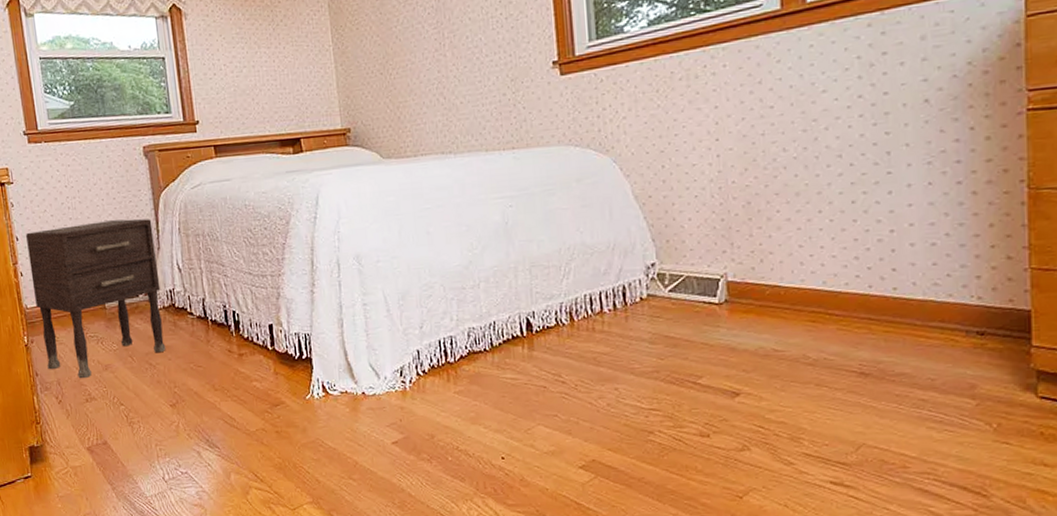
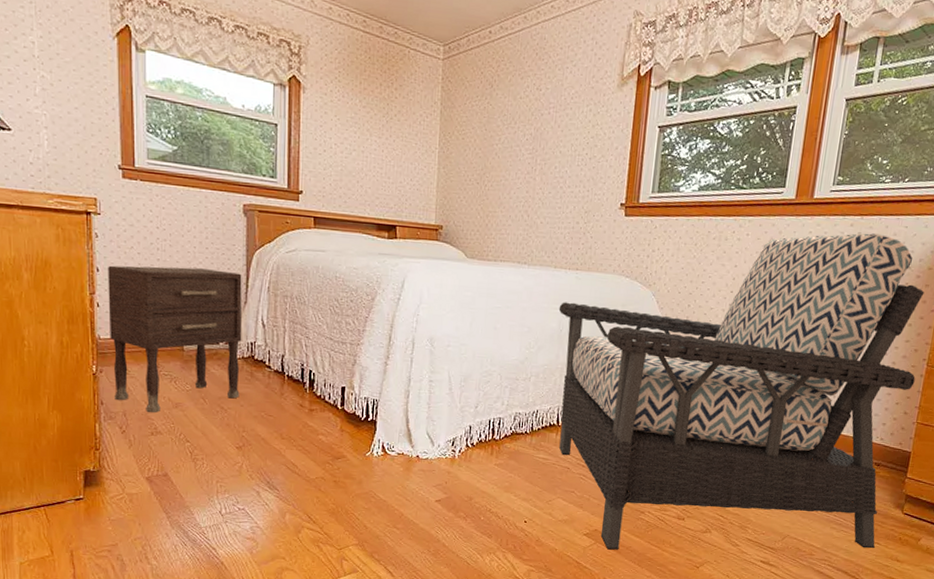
armchair: none [499,27,1014,484] -> present [558,233,924,550]

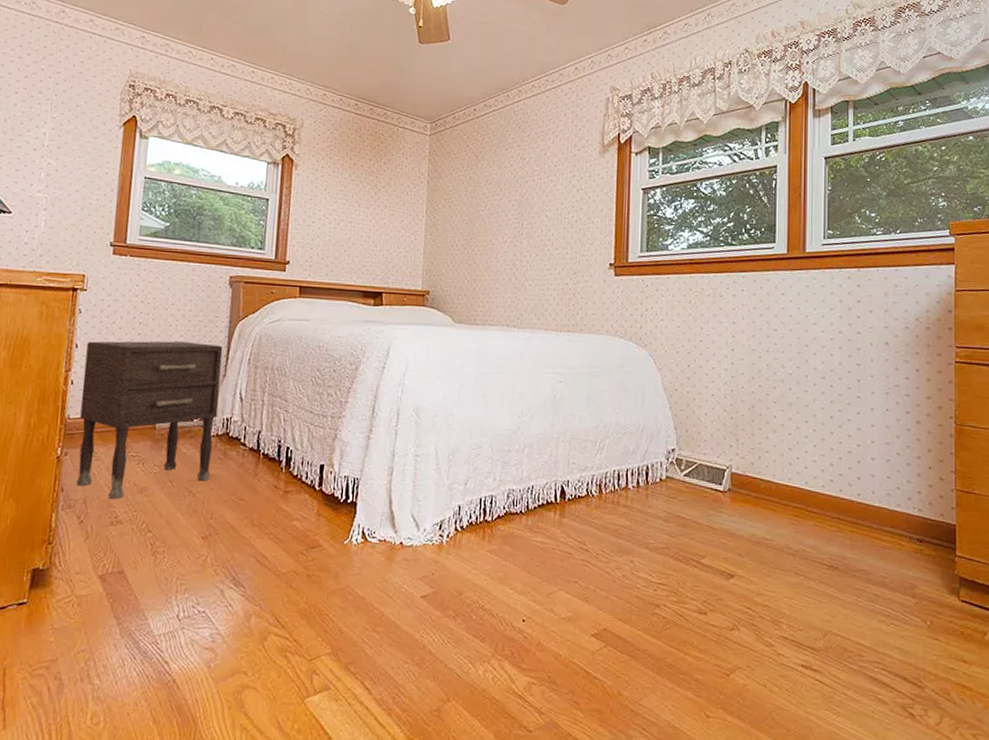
armchair: present [558,233,924,550] -> none [551,285,945,655]

